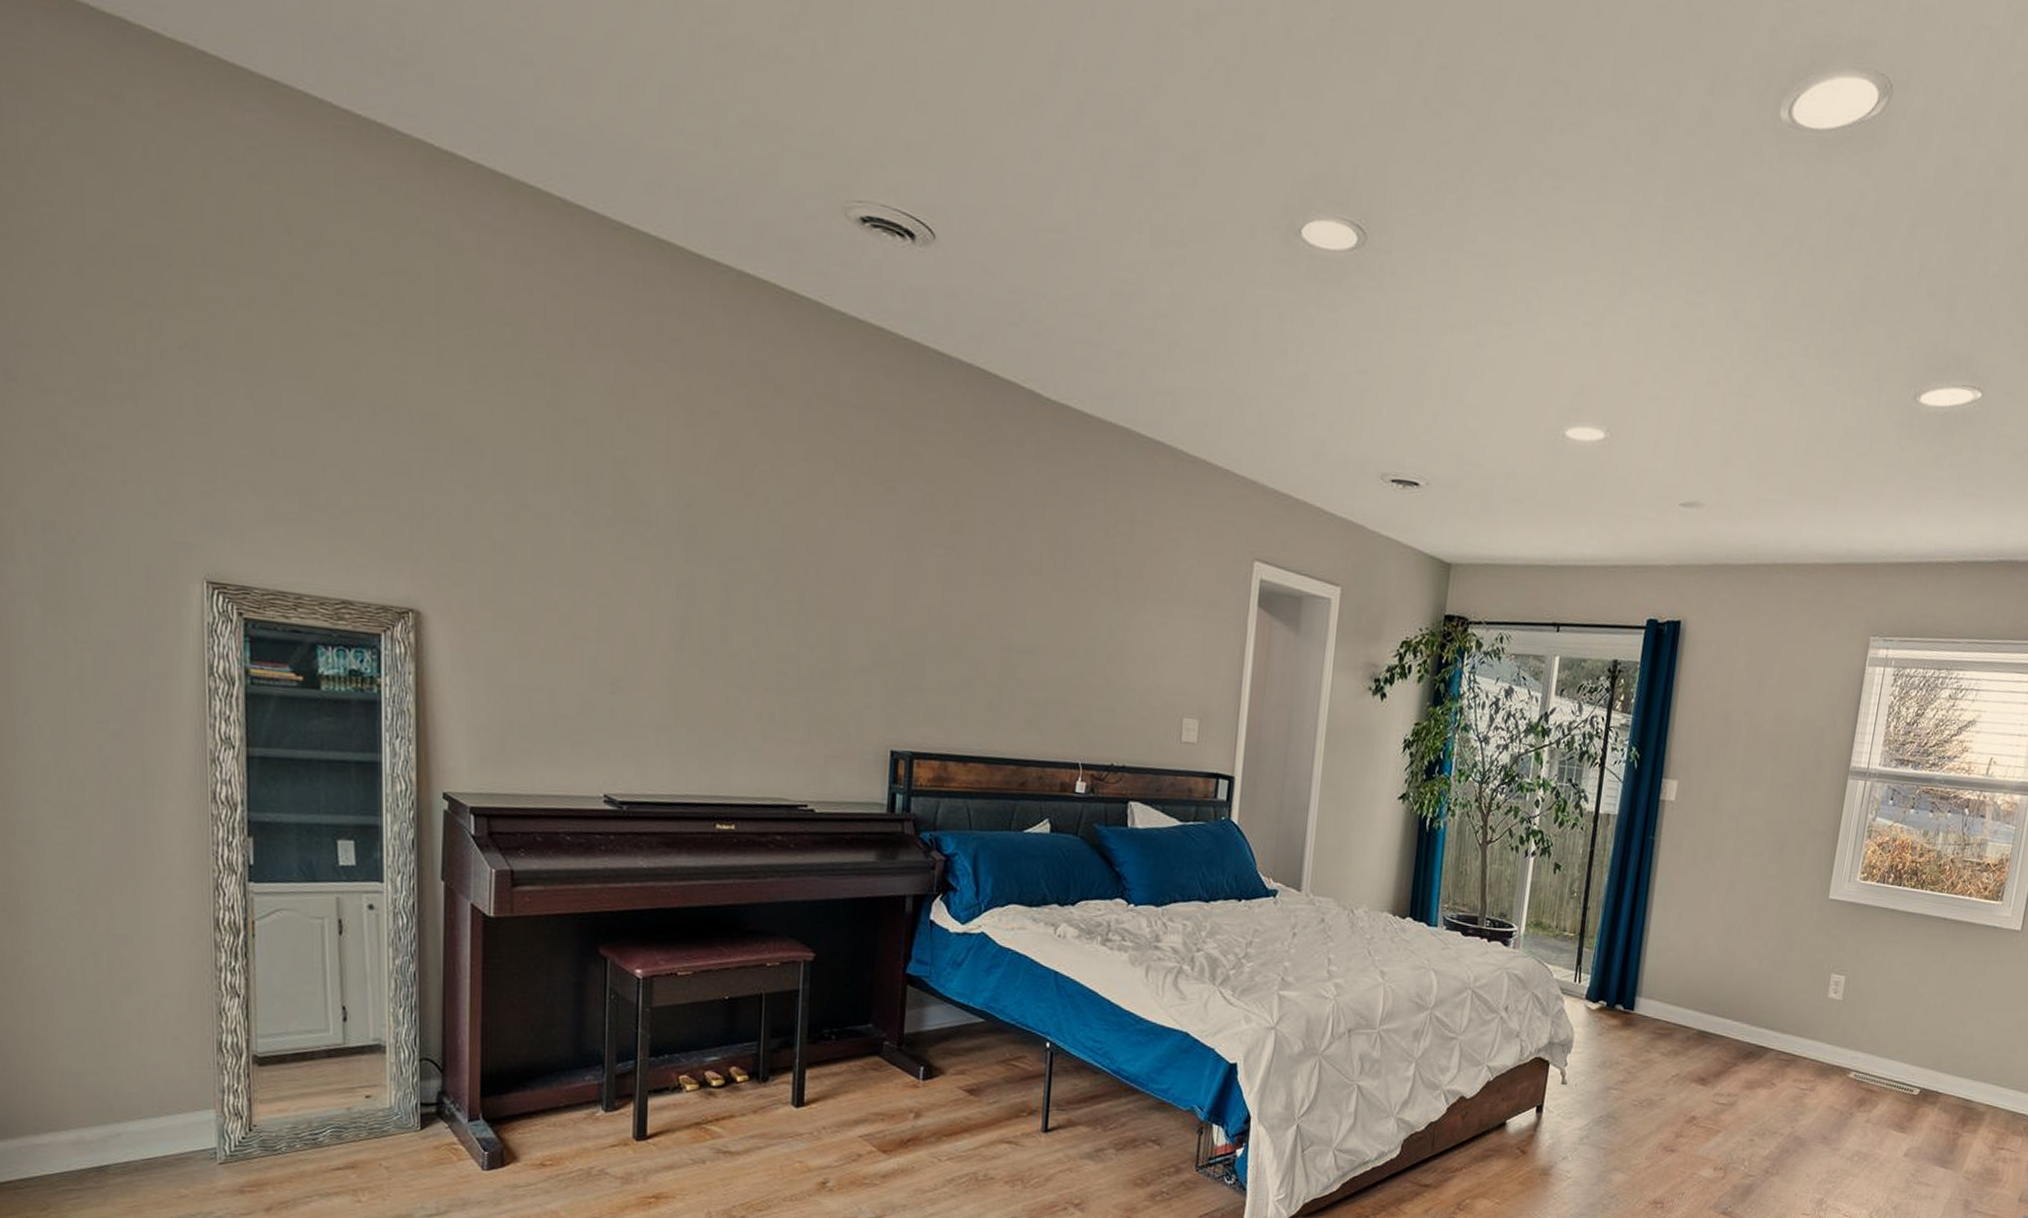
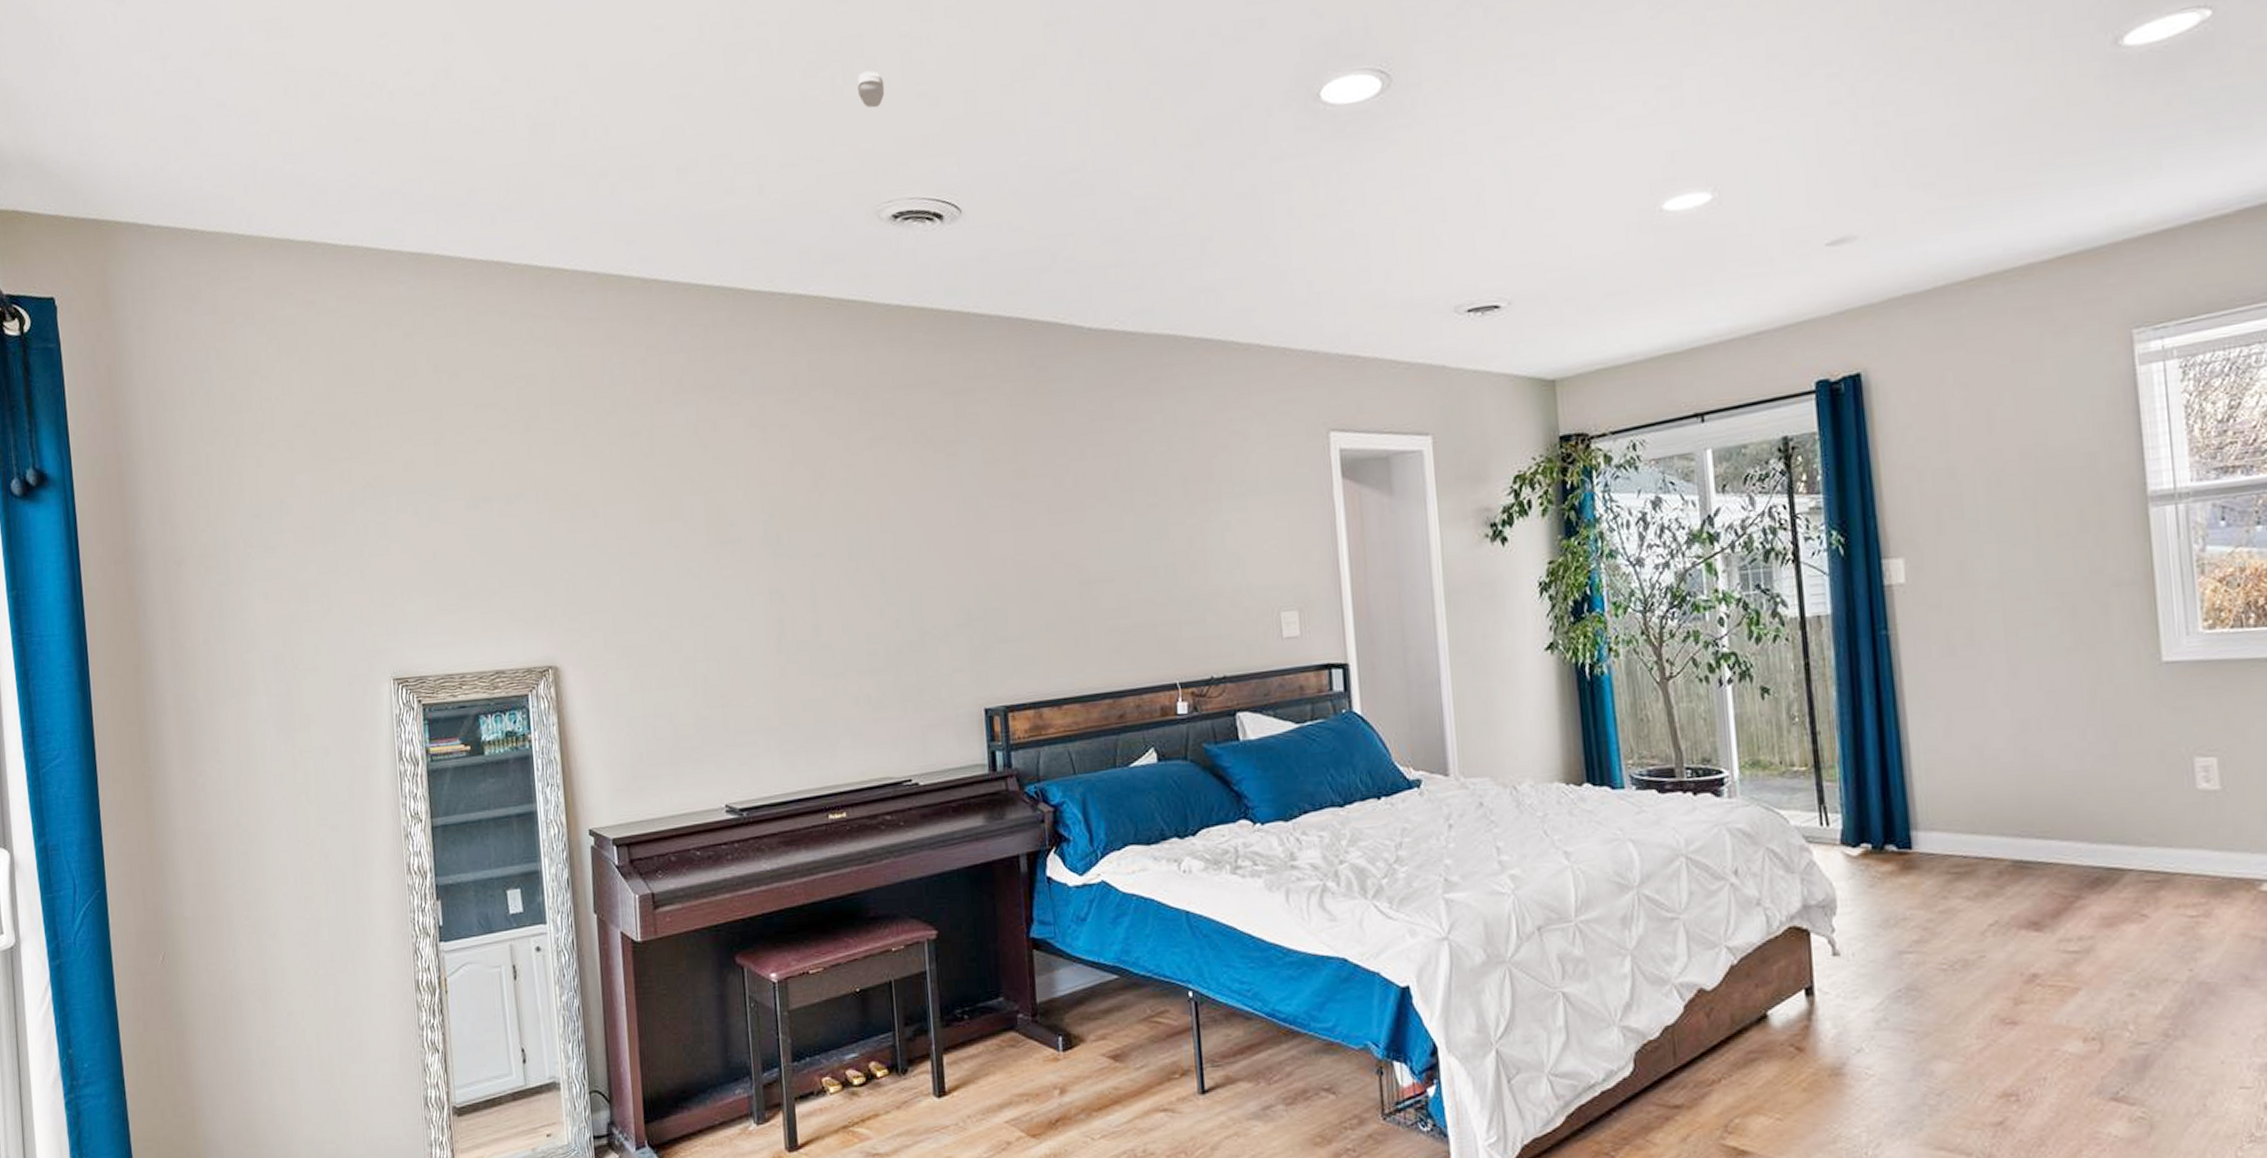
smoke detector: none [840,46,871,93] -> present [857,70,885,108]

